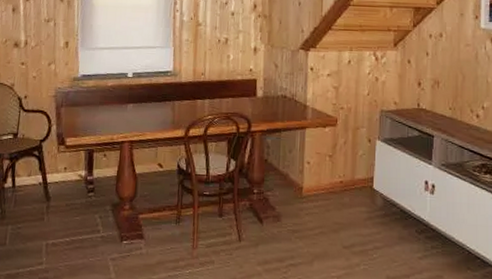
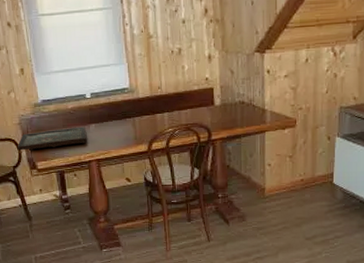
board game: none [48,105,124,124] -> present [17,126,87,151]

